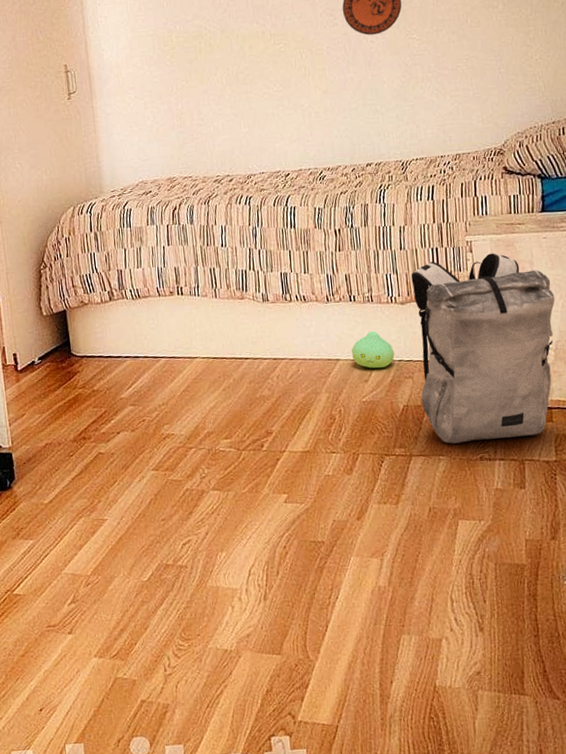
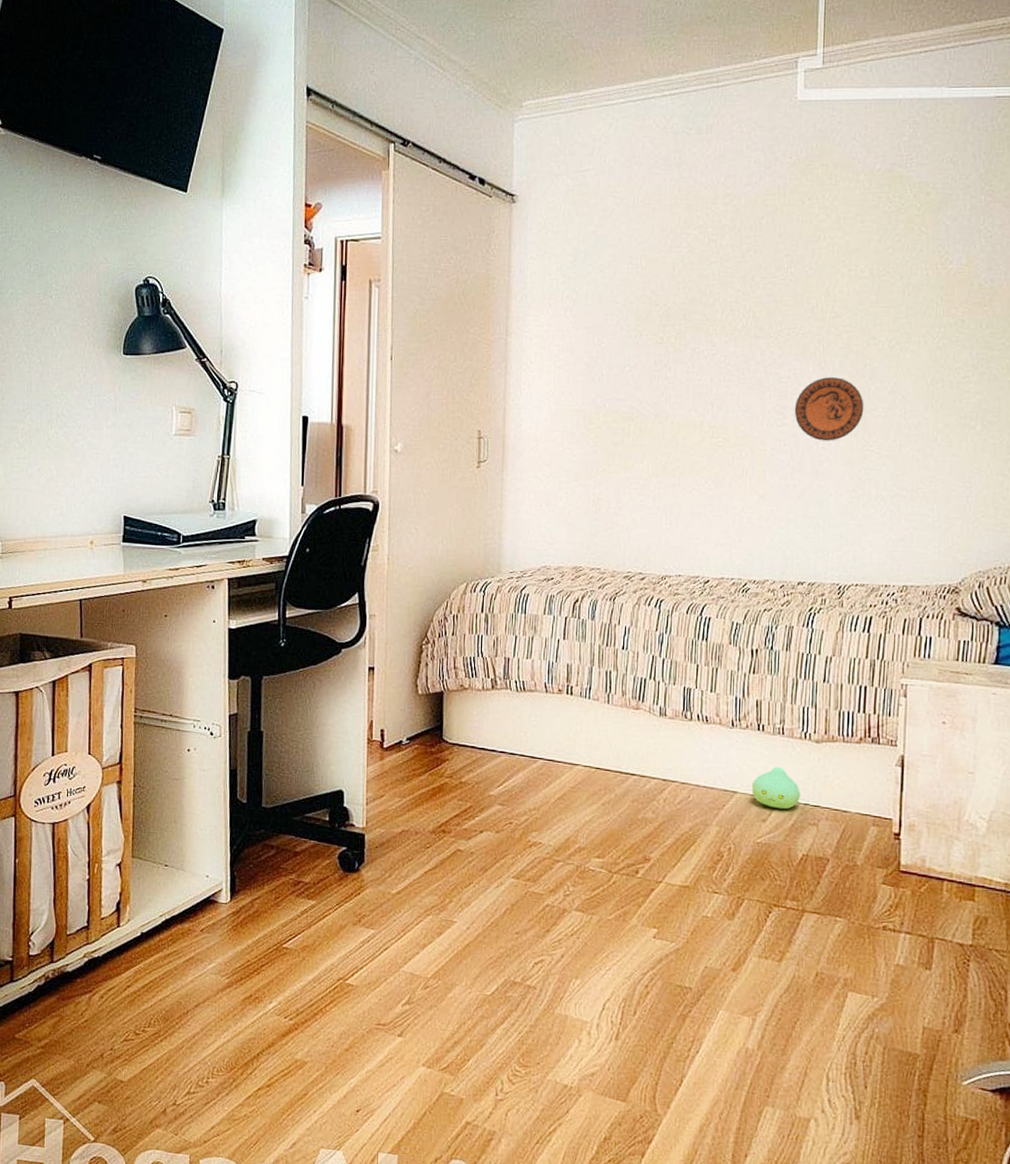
backpack: present [411,253,555,444] -> none [824,700,997,913]

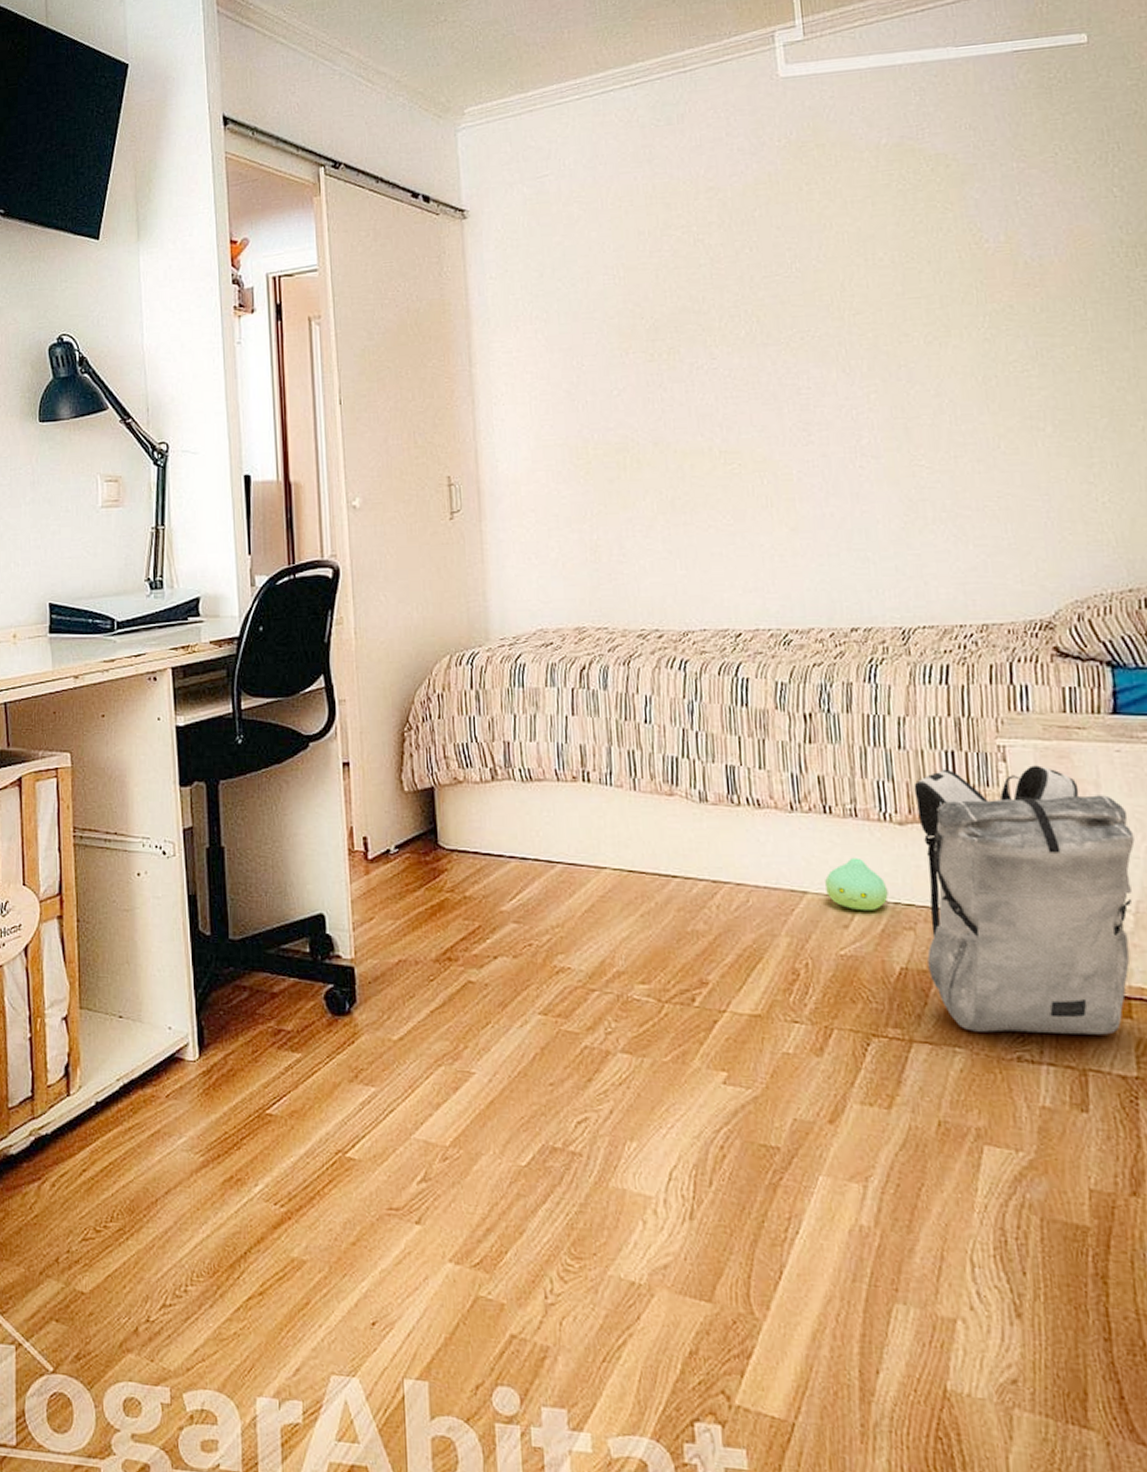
decorative plate: present [794,377,864,441] -> none [819,383,905,459]
backpack: none [824,700,997,913] -> present [914,765,1135,1035]

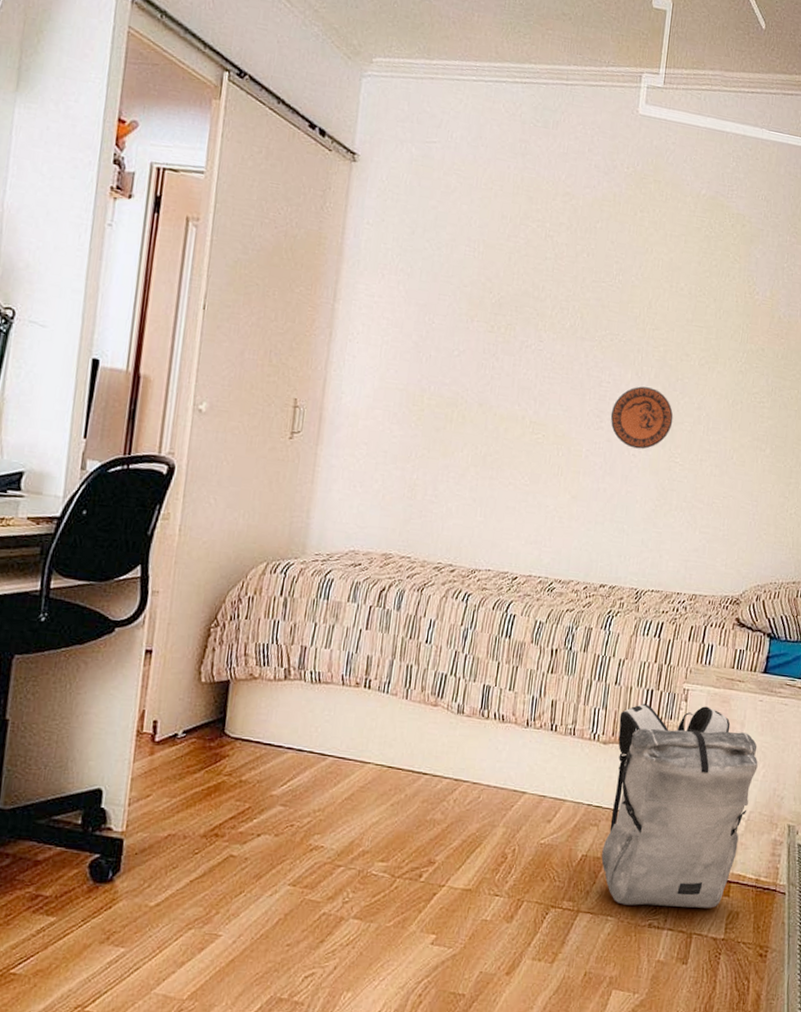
decorative plate: none [819,383,905,459] -> present [610,386,674,450]
plush toy: present [825,857,888,911] -> none [540,767,585,810]

